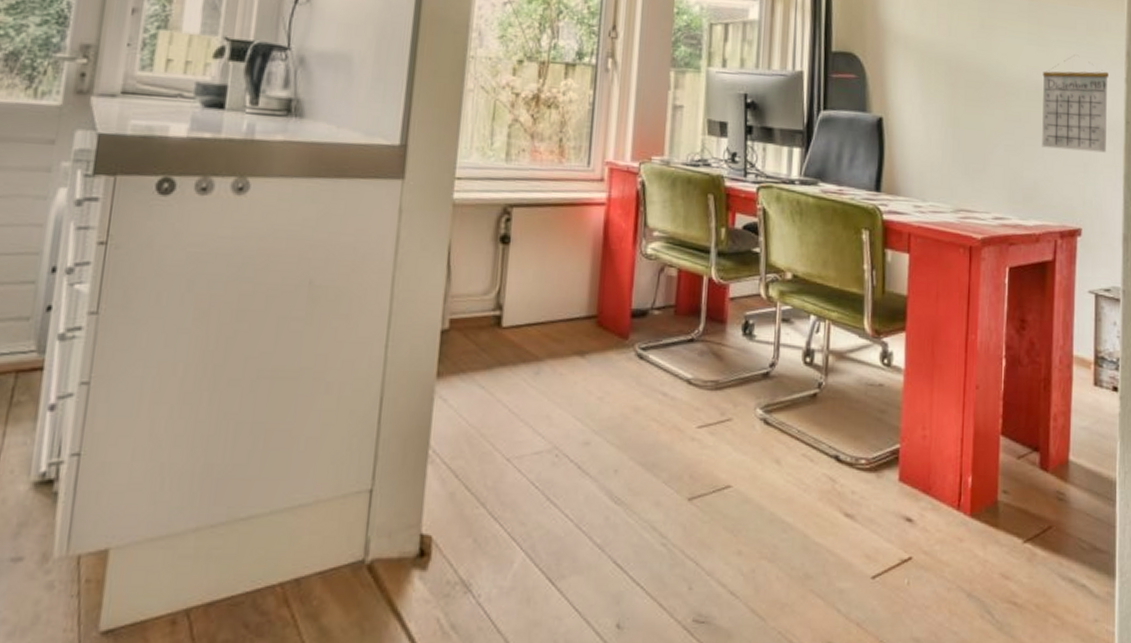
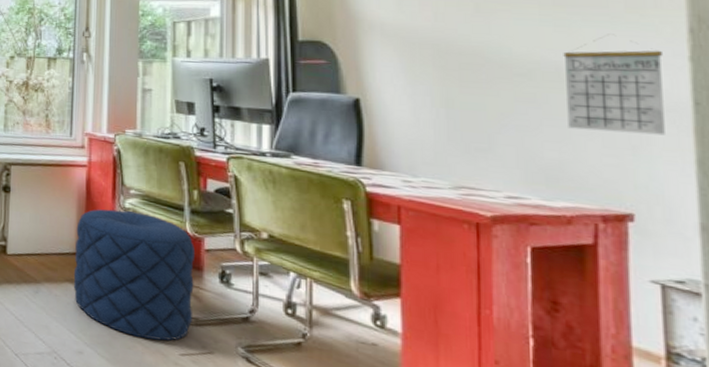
pouf: none [582,257,719,414] -> present [73,209,194,341]

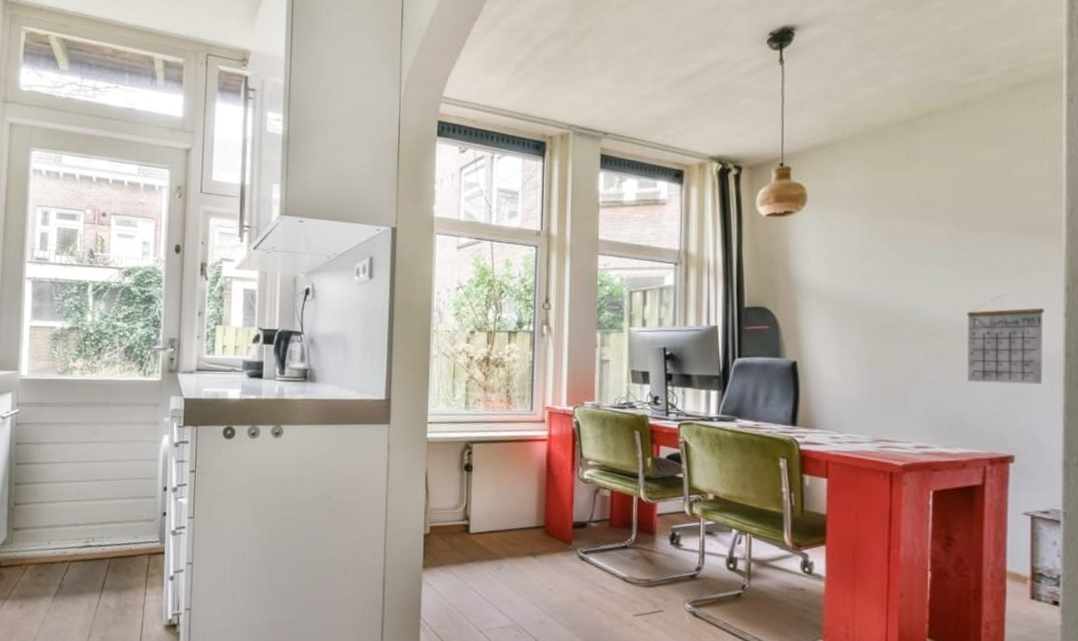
pouf: present [73,209,194,341] -> none [534,481,648,604]

